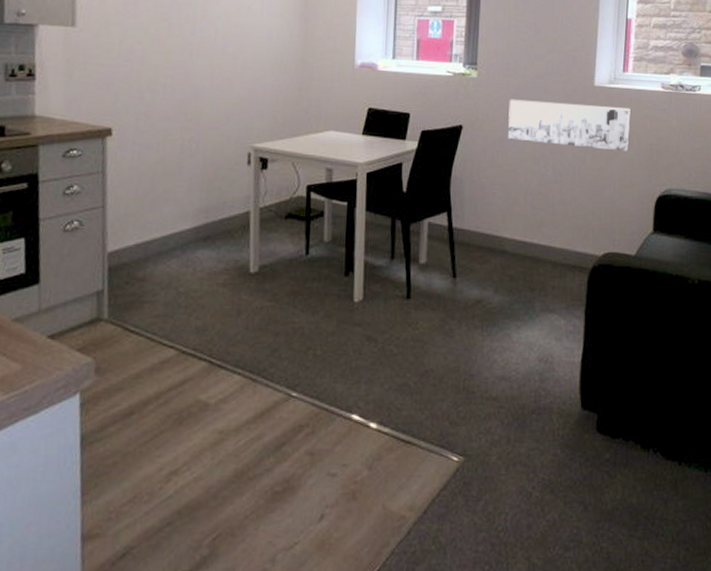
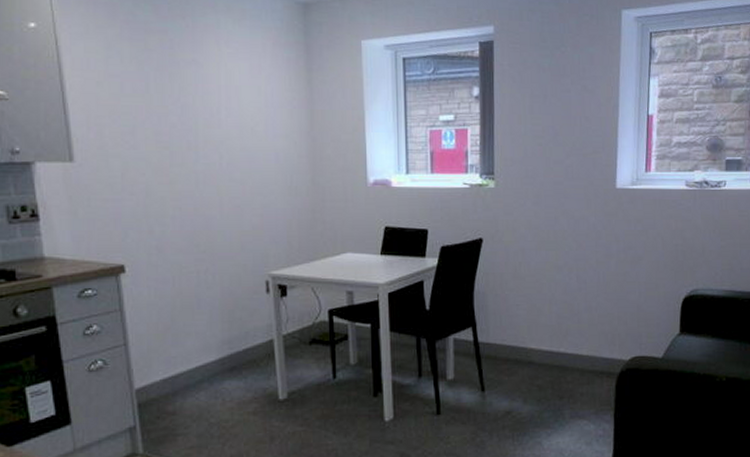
wall art: present [507,99,631,152] -> none [529,208,655,254]

